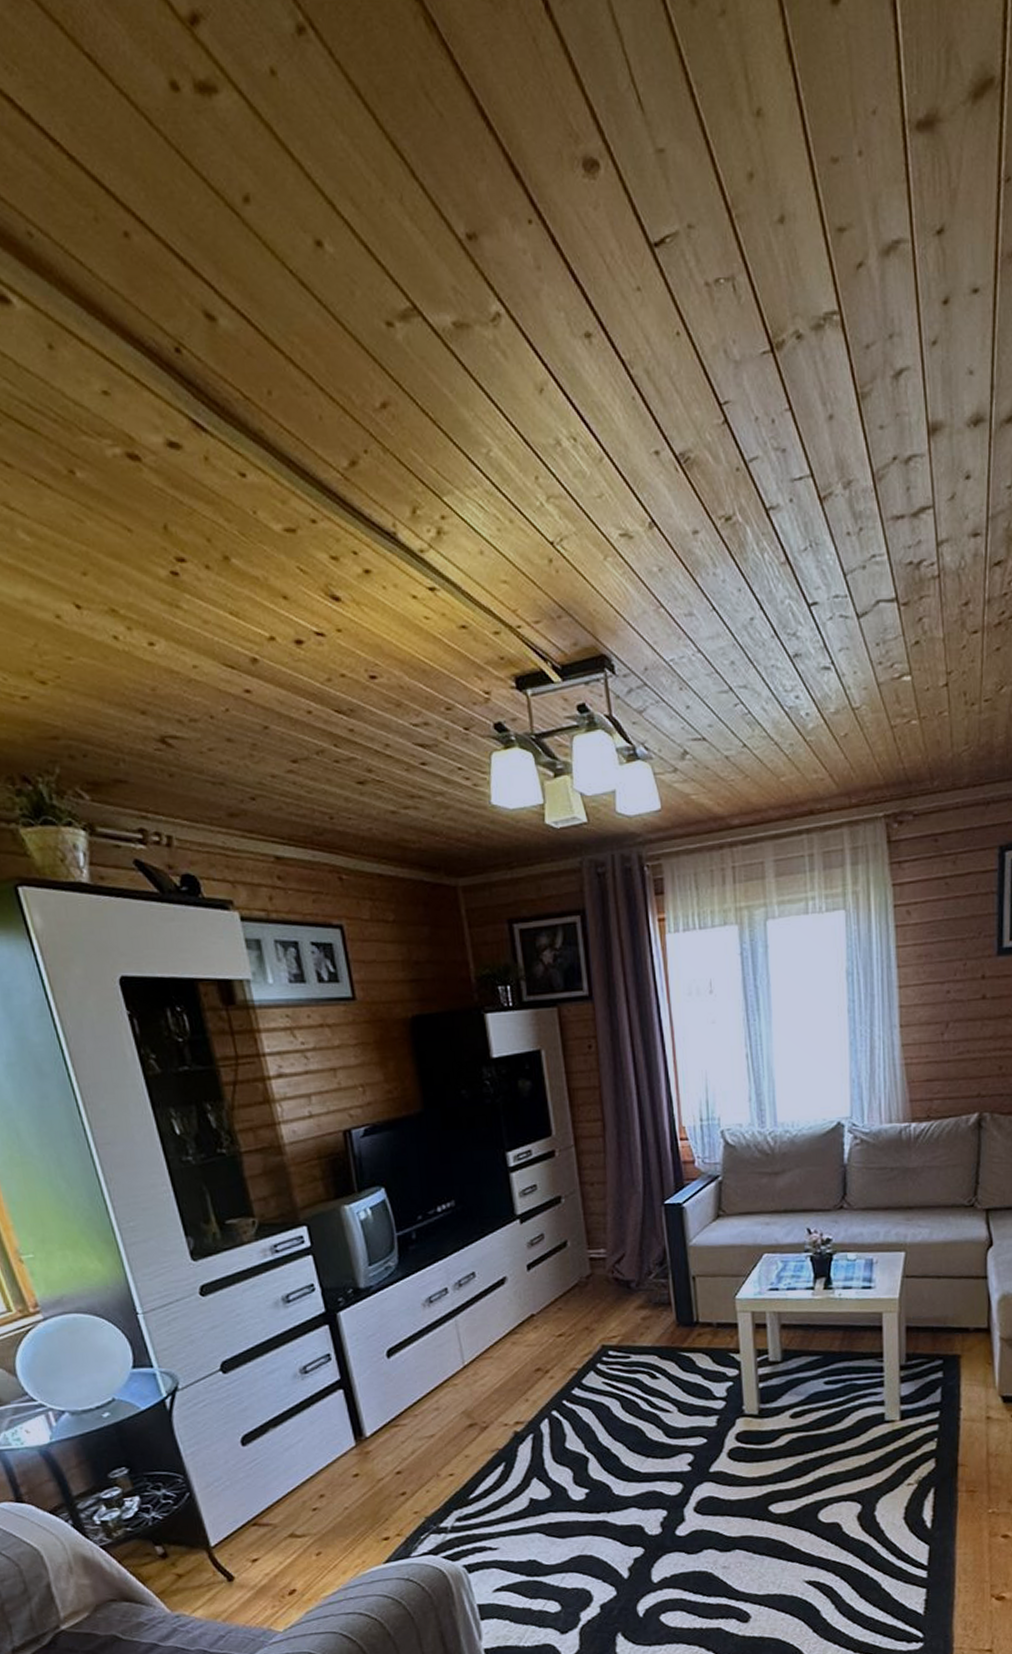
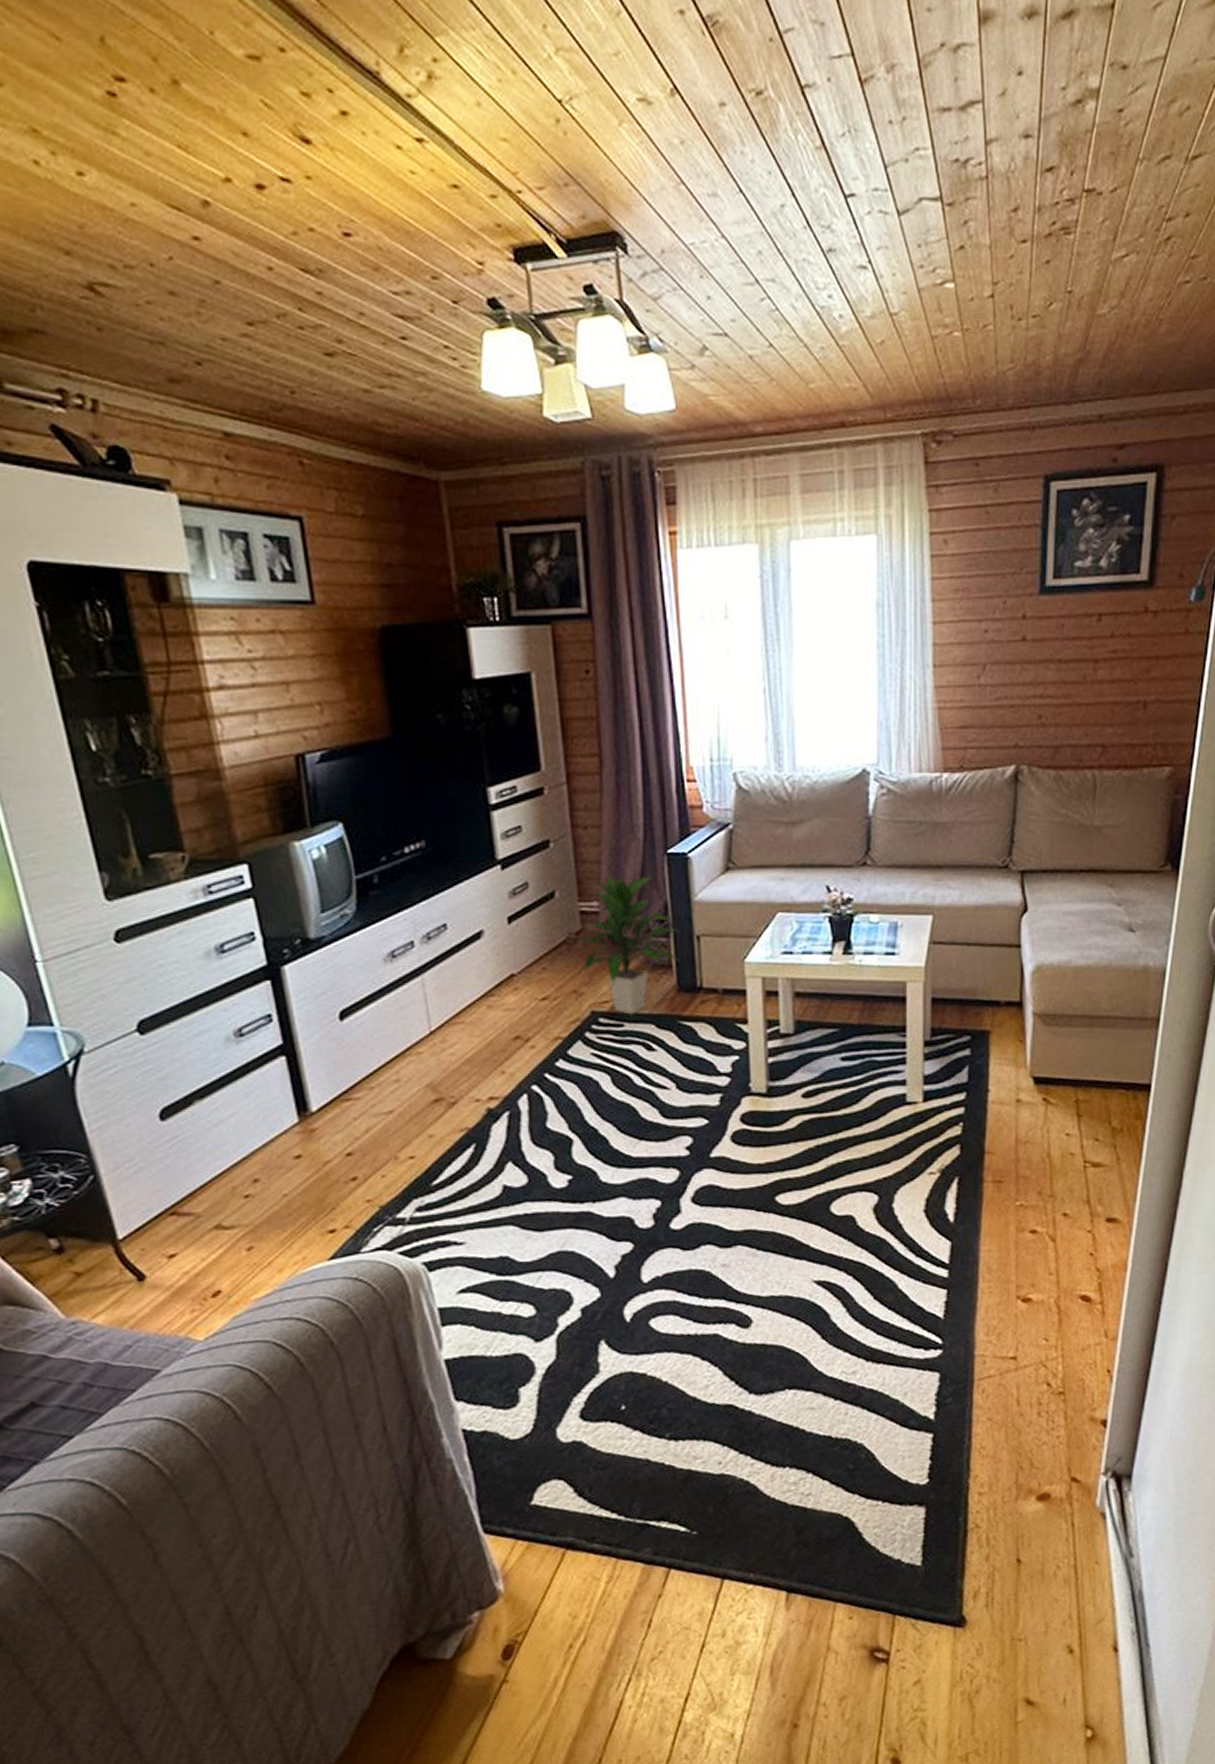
indoor plant: none [587,1225,678,1348] -> present [577,874,680,1015]

